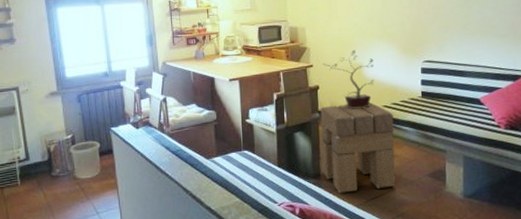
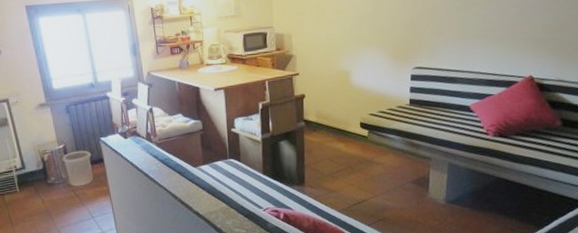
wooden stool: present [320,102,396,193] -> none [305,111,380,199]
potted plant: present [322,50,374,109] -> none [308,57,362,118]

